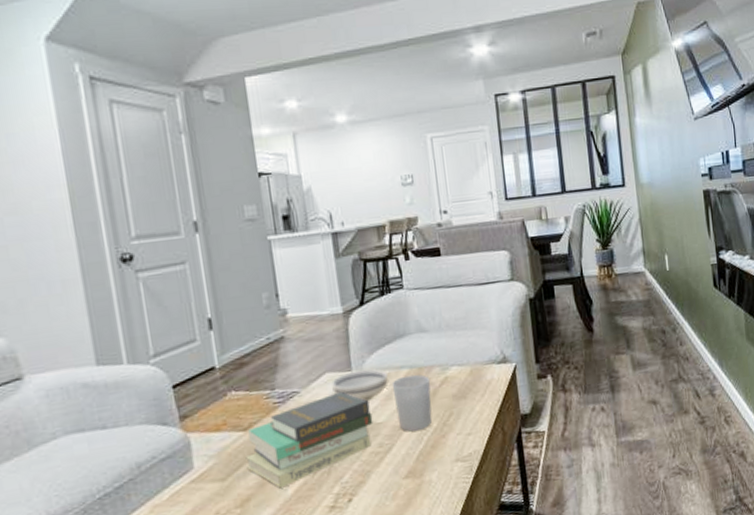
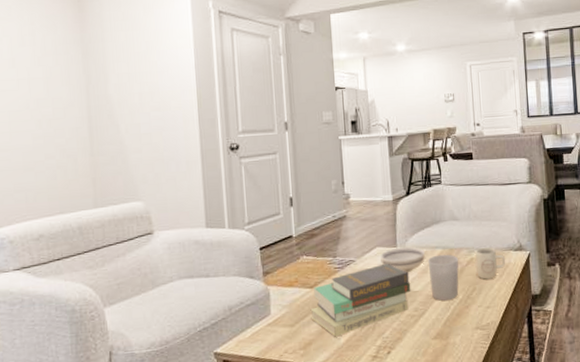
mug: none [450,362,487,402] -> present [475,247,506,280]

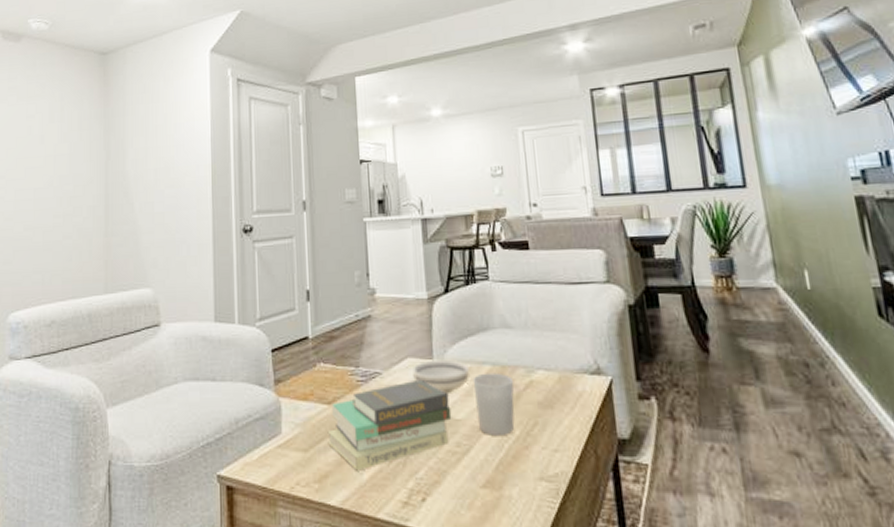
mug: present [475,247,506,280] -> none [535,368,578,411]

